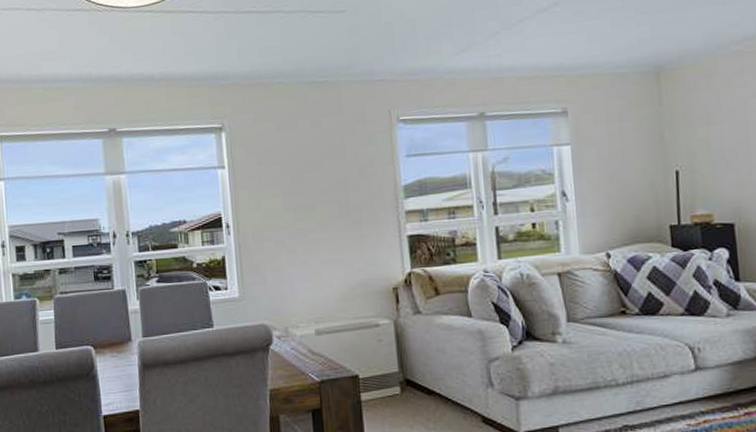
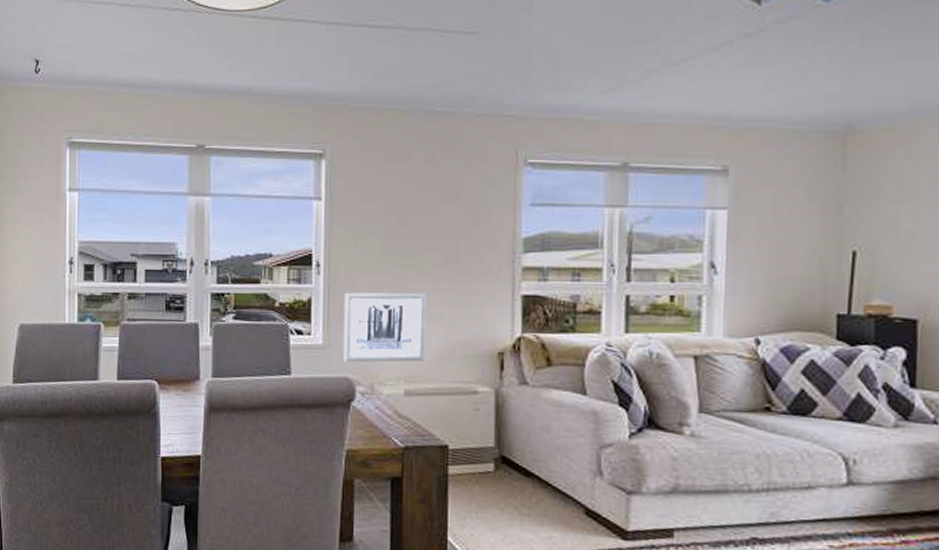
wall art: none [253,243,329,311] -> present [342,292,425,363]

